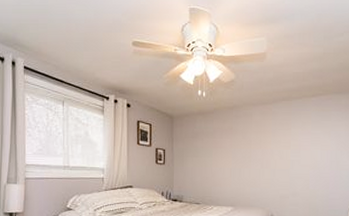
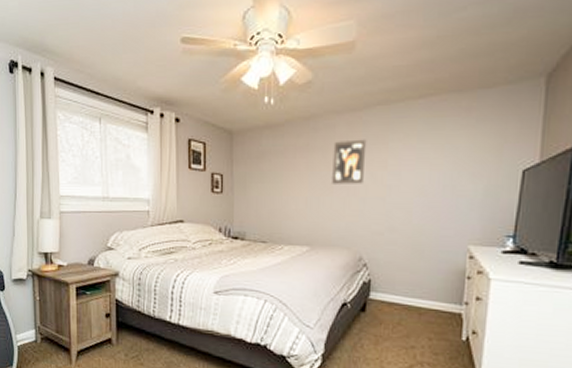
wall art: none [250,125,275,159] -> present [332,139,367,184]

